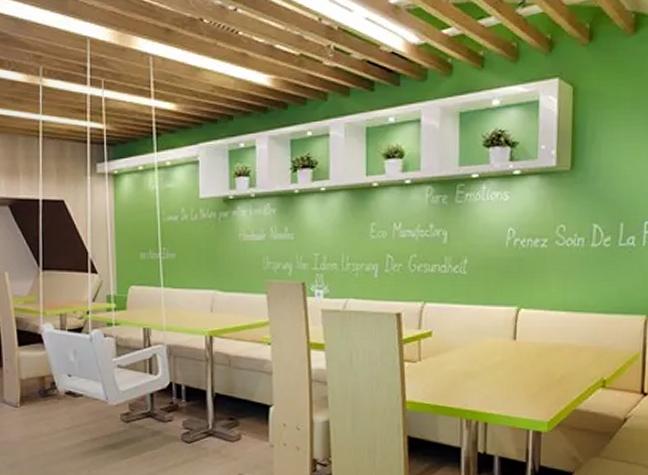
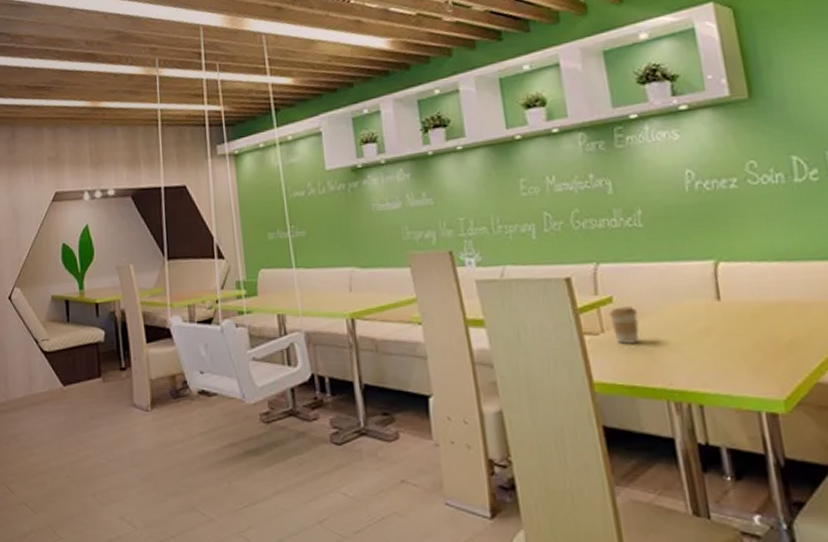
coffee cup: none [427,340,449,371] -> present [609,306,639,344]

